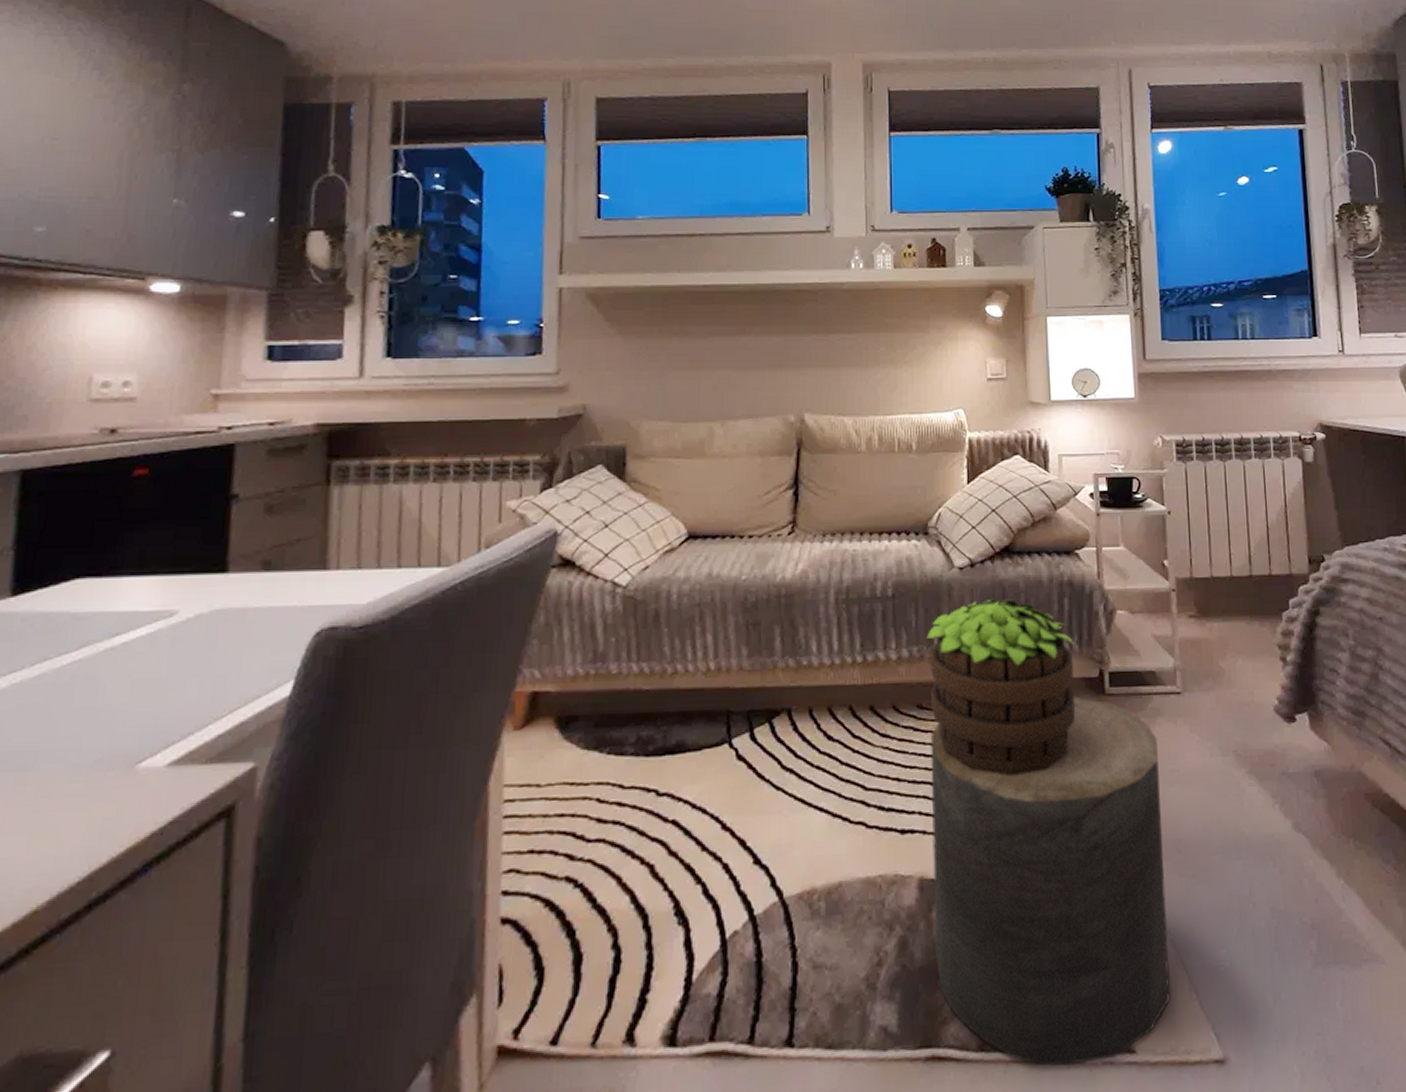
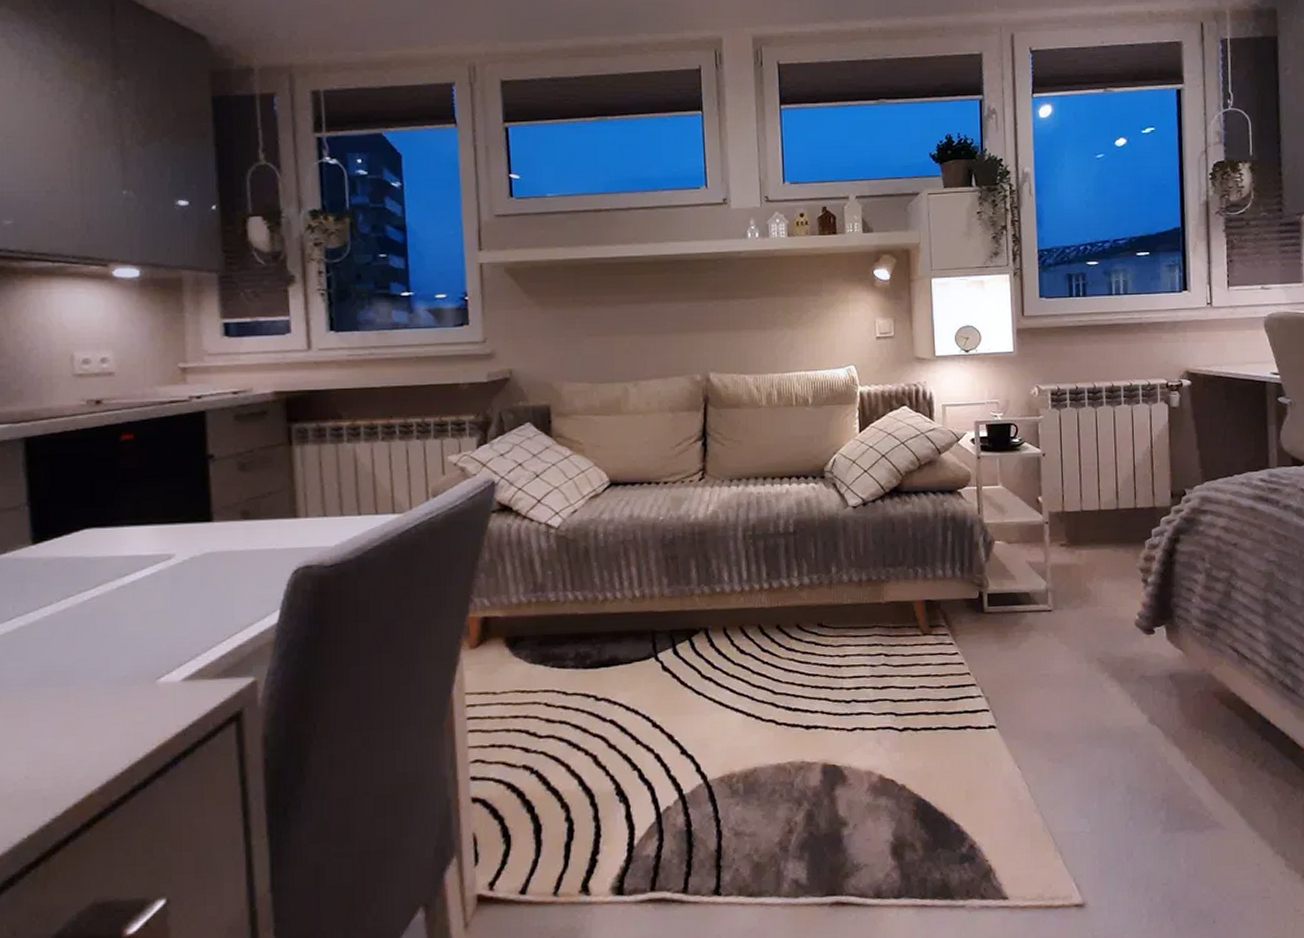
potted plant: present [926,598,1075,777] -> none [825,532,957,682]
stool: present [930,696,1170,1066] -> none [830,615,1038,909]

